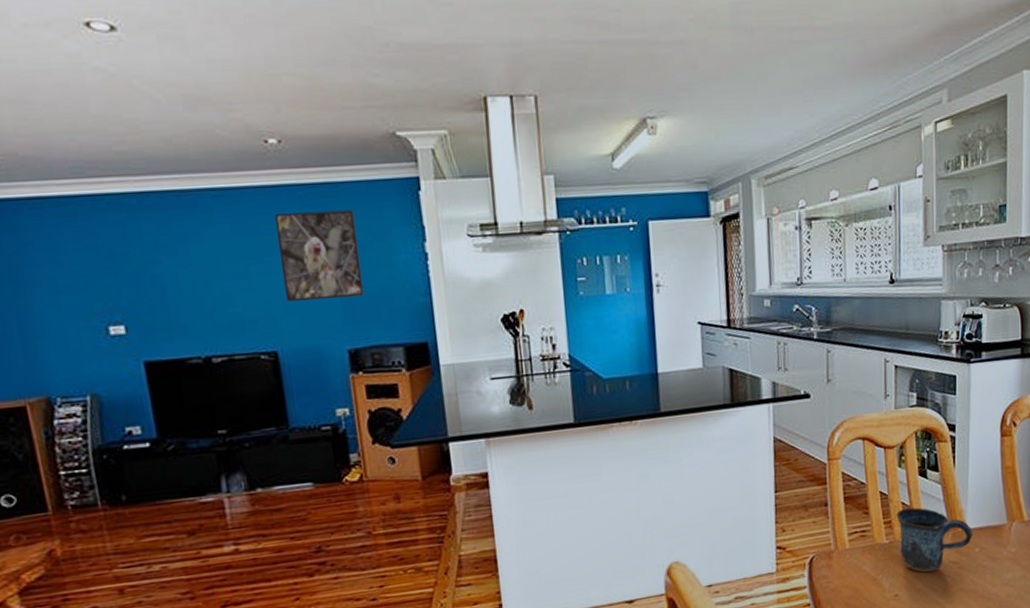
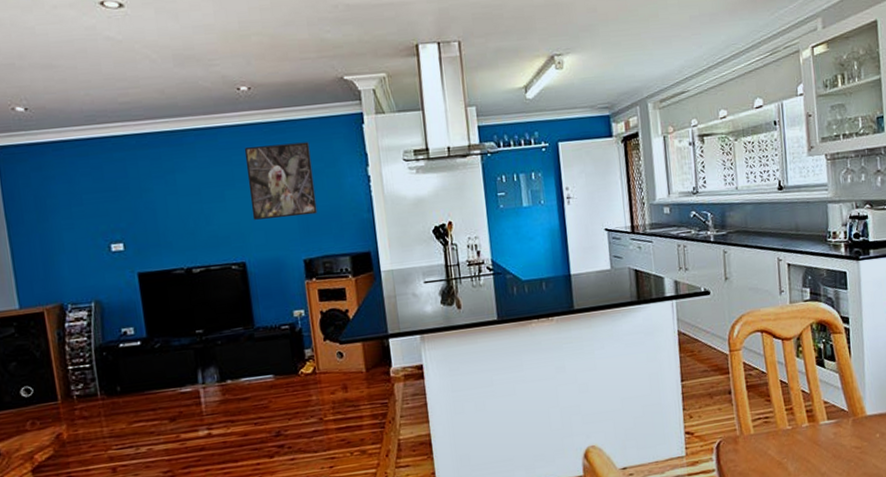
mug: present [896,507,973,573] -> none [797,395,873,457]

